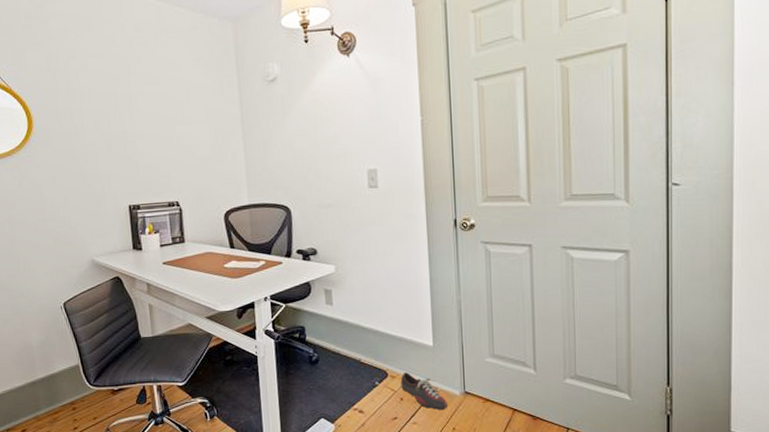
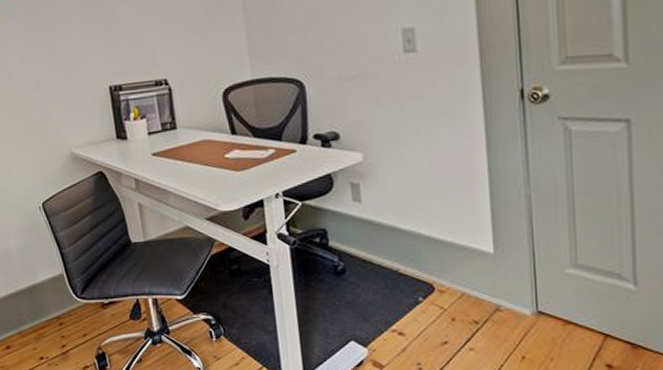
shoe: present [400,373,447,411] -> none [451,286,514,335]

